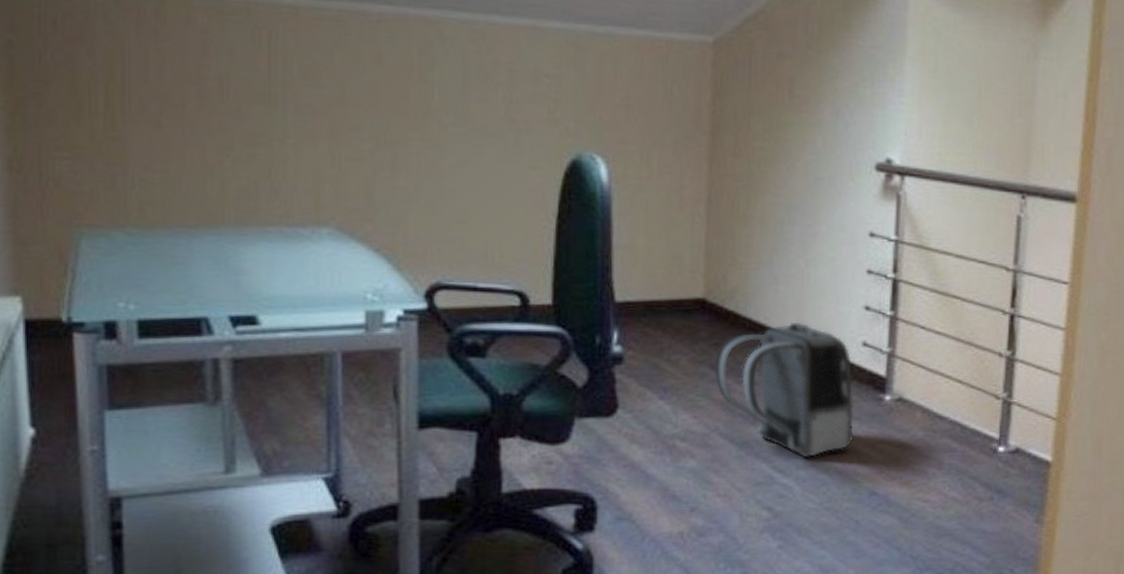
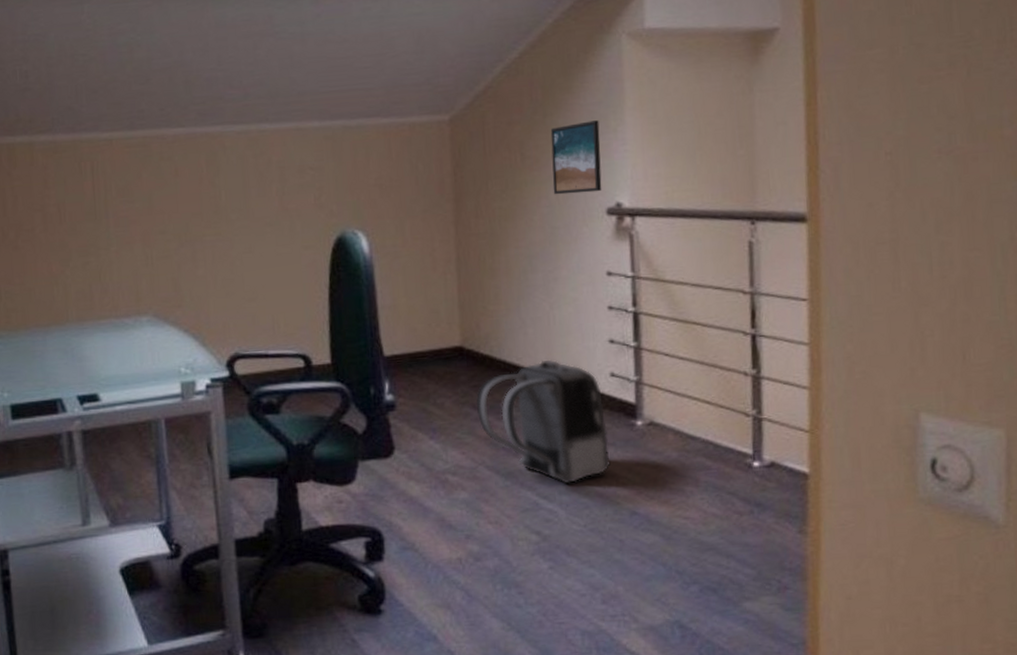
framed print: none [820,65,877,145] -> present [550,120,602,195]

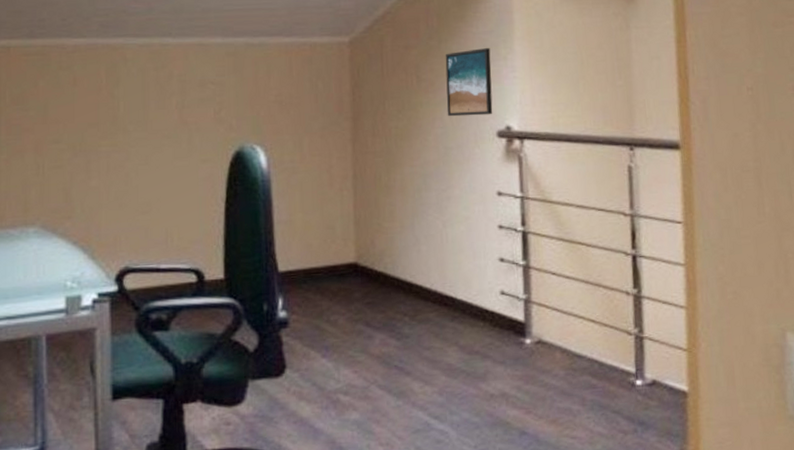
backpack: present [475,359,611,484] -> none [369,277,501,404]

